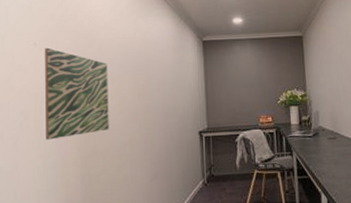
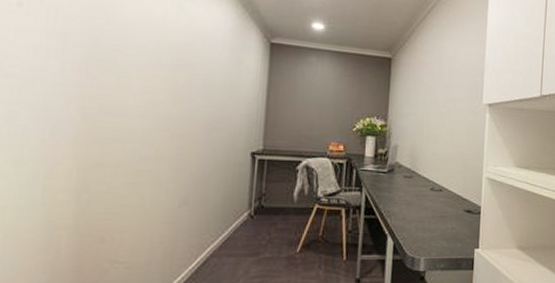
wall art: present [45,47,109,140] -> none [24,11,134,141]

